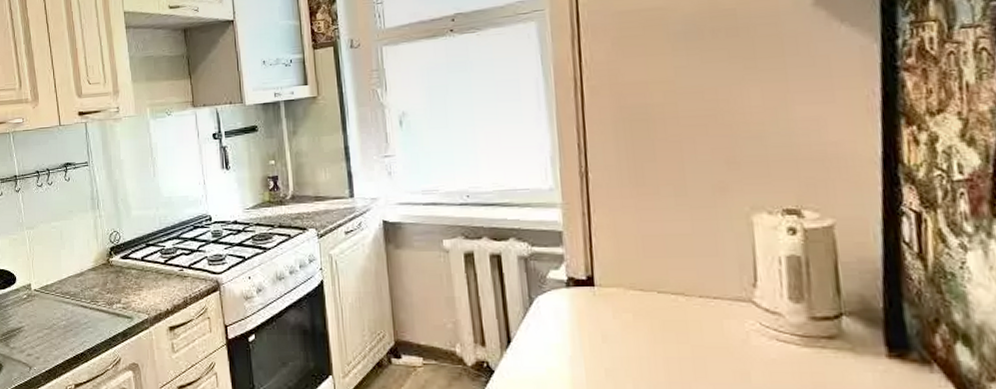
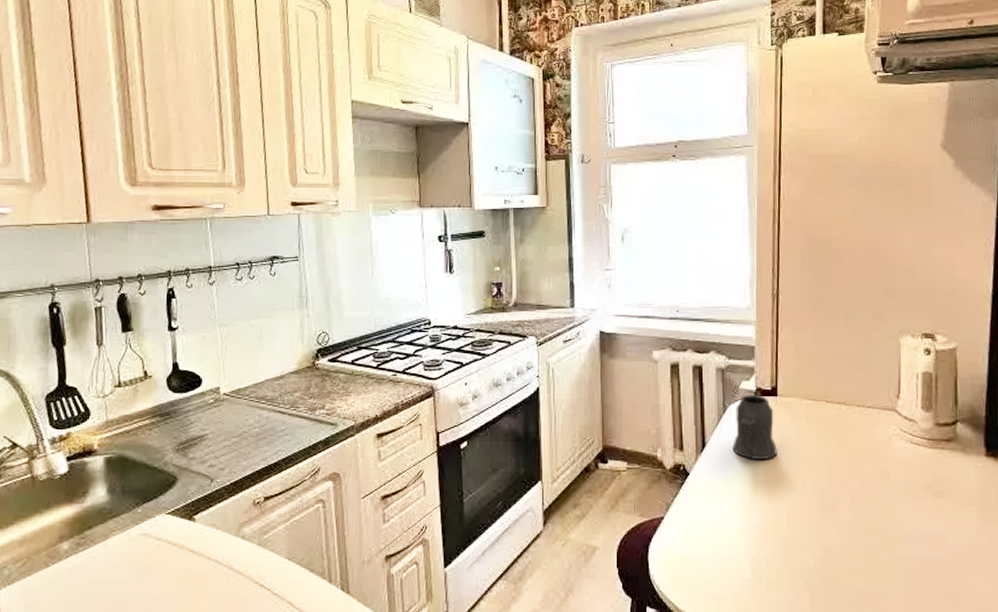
mug: none [543,285,599,357] -> present [732,395,777,459]

